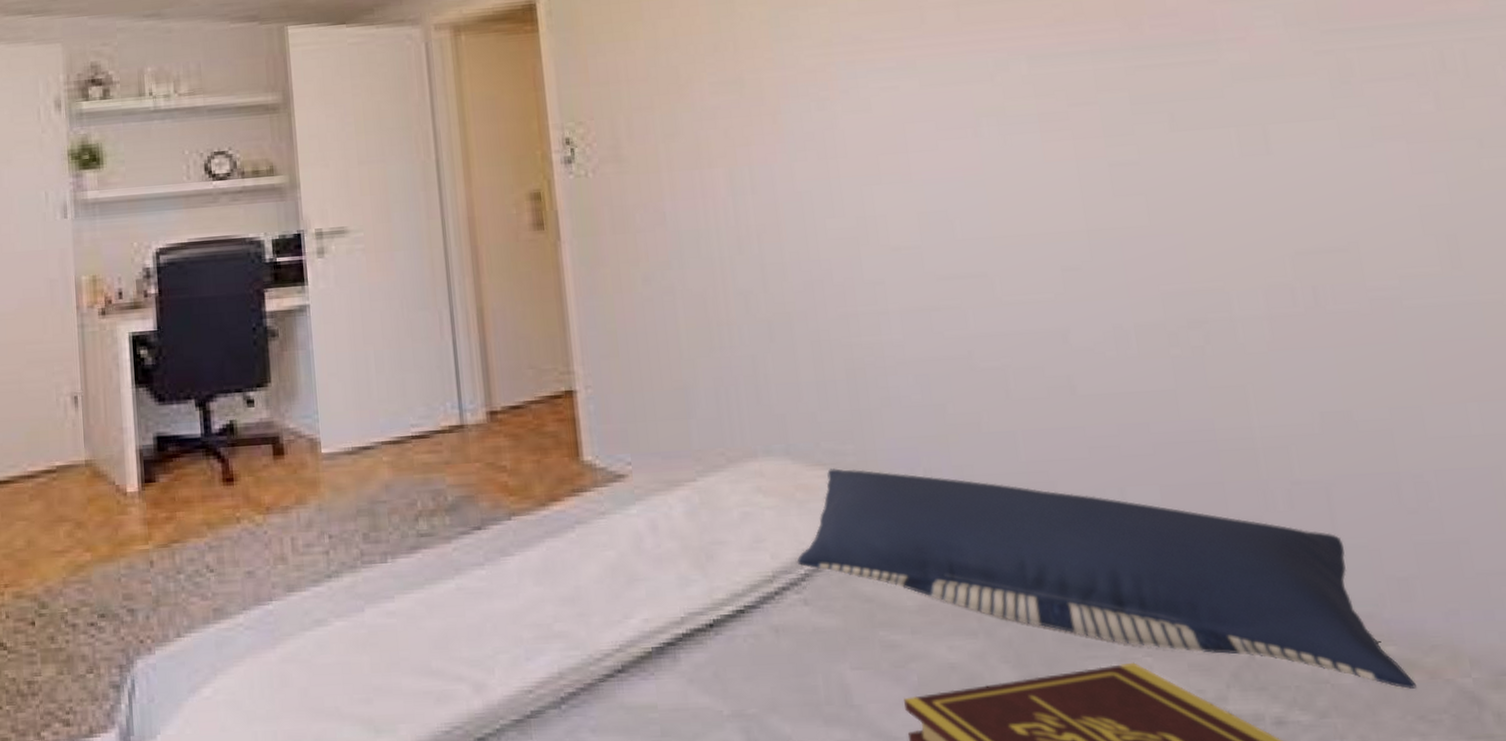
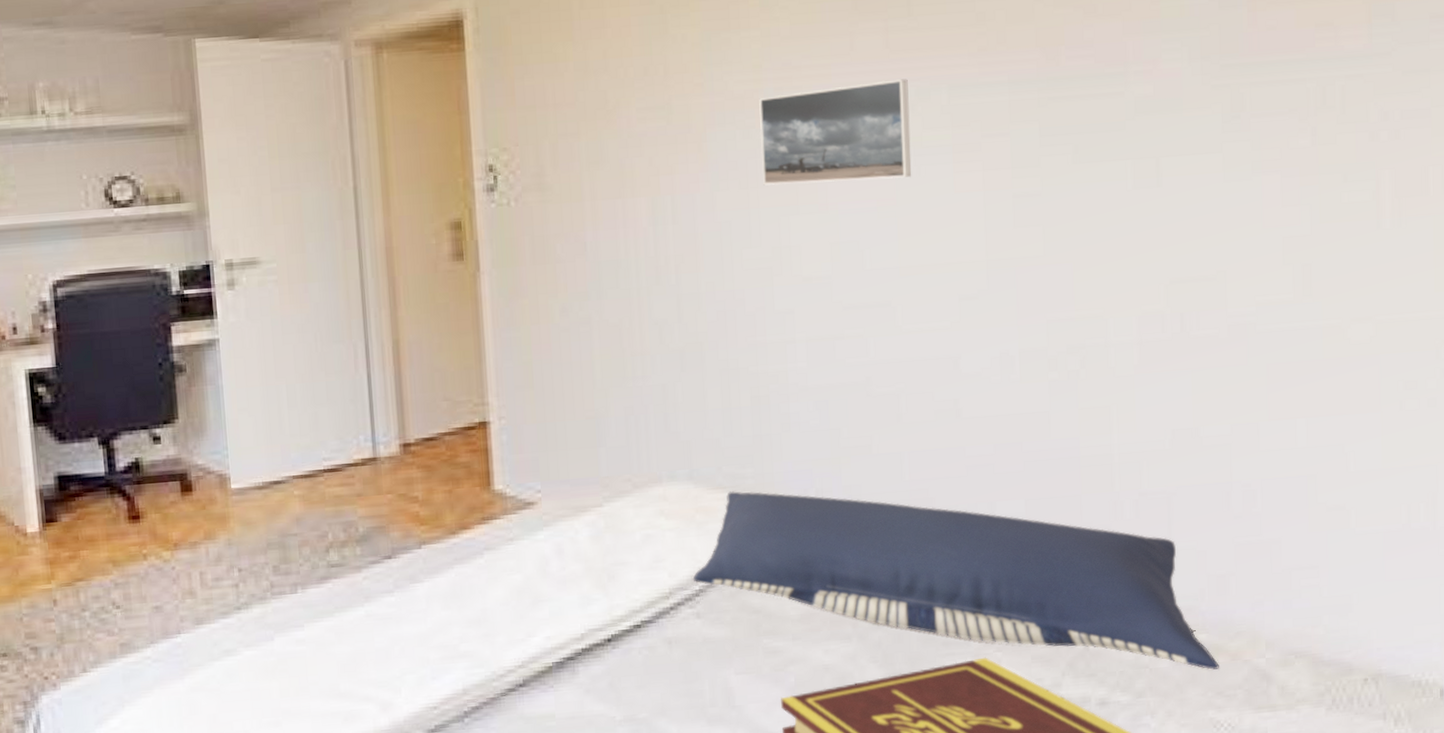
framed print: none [831,50,997,156] -> present [759,79,912,186]

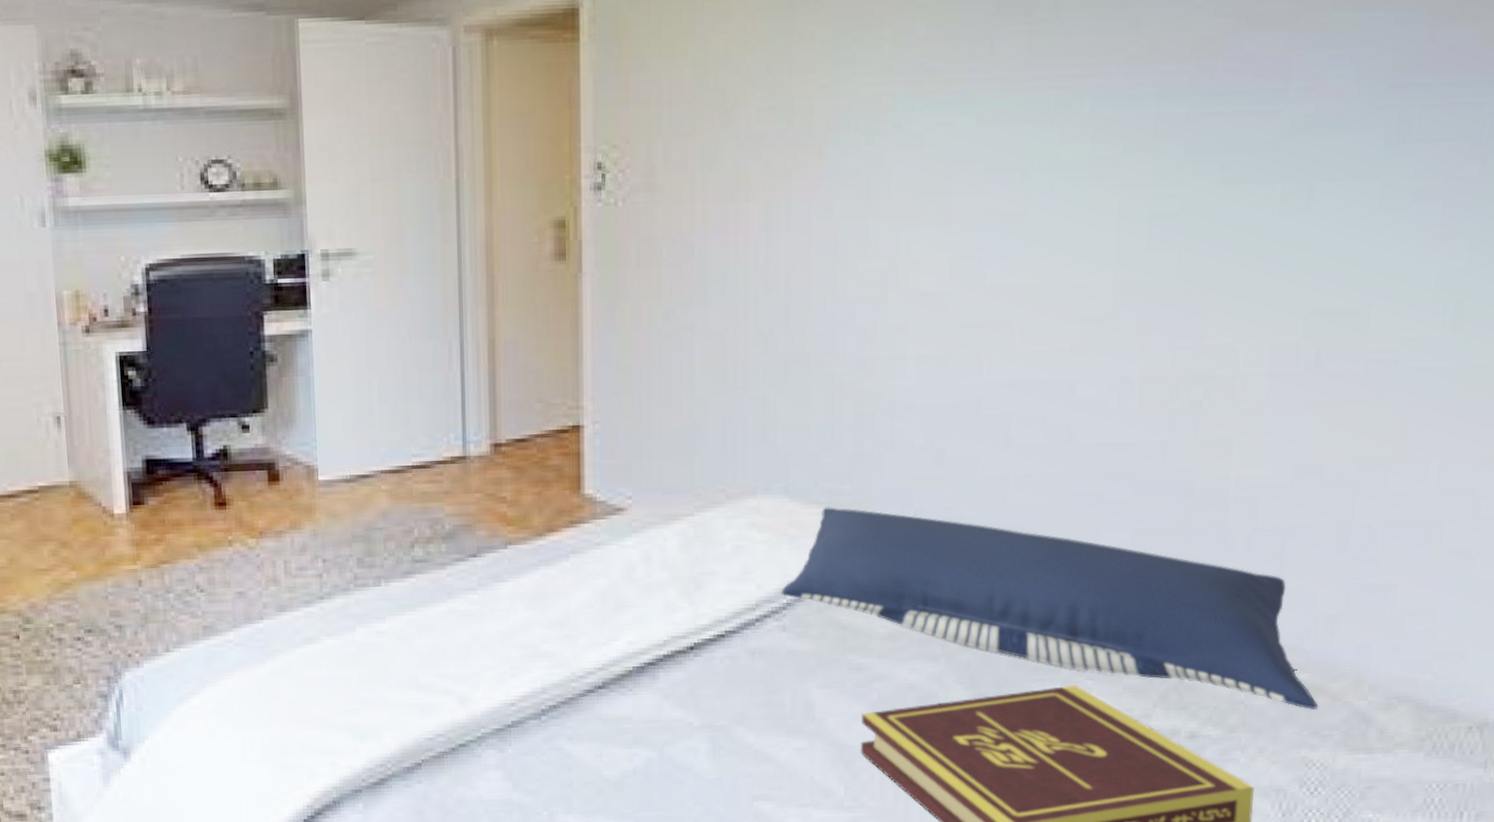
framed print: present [759,79,912,186] -> none [884,87,1048,195]

